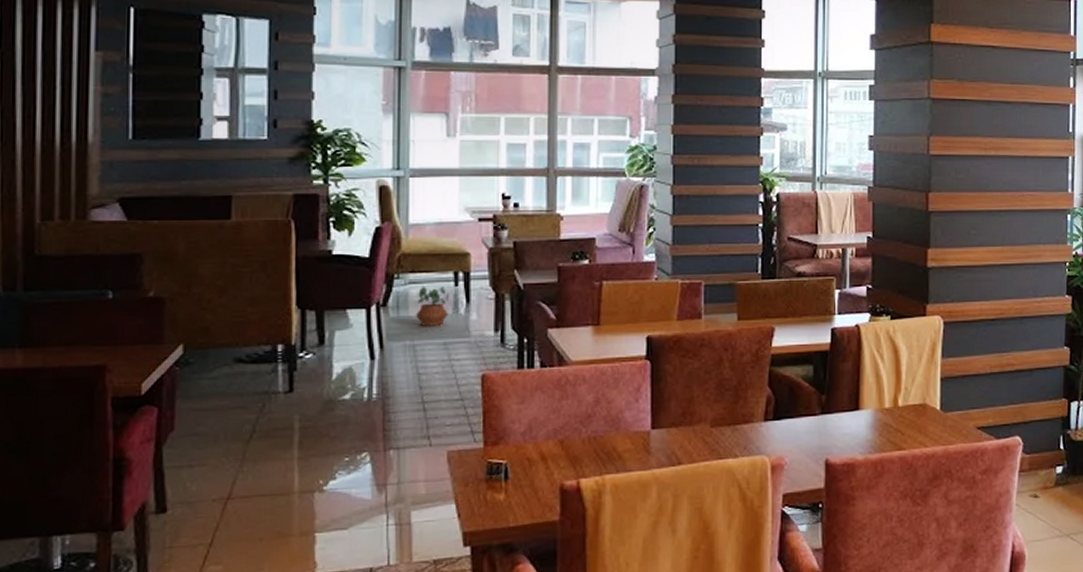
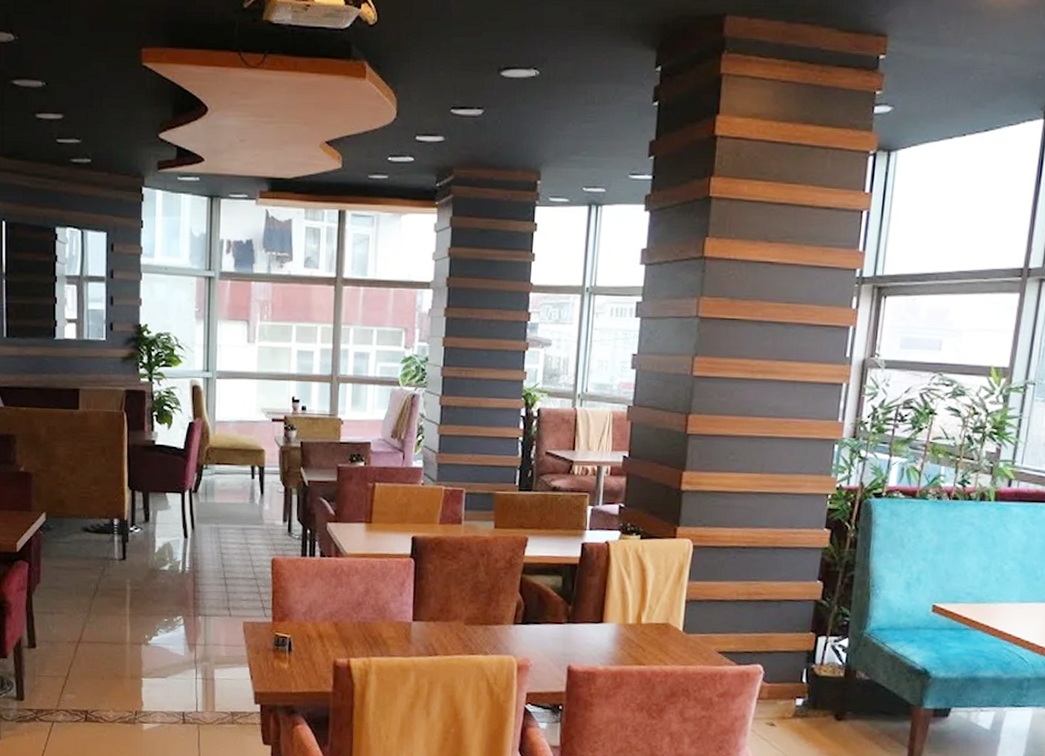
potted plant: present [416,286,450,326] -> none [220,476,248,513]

